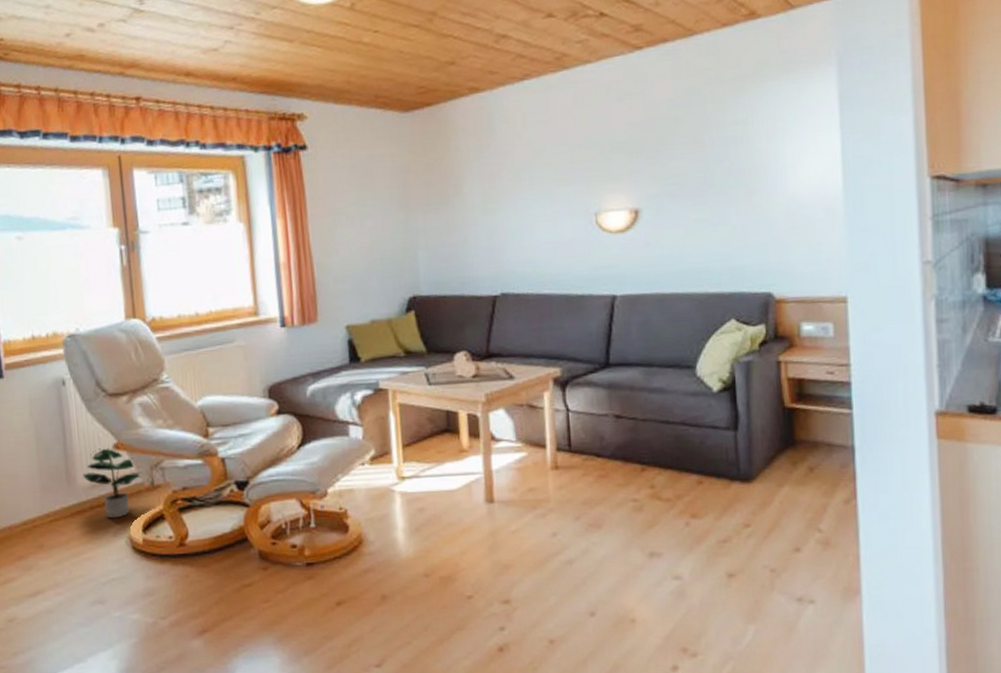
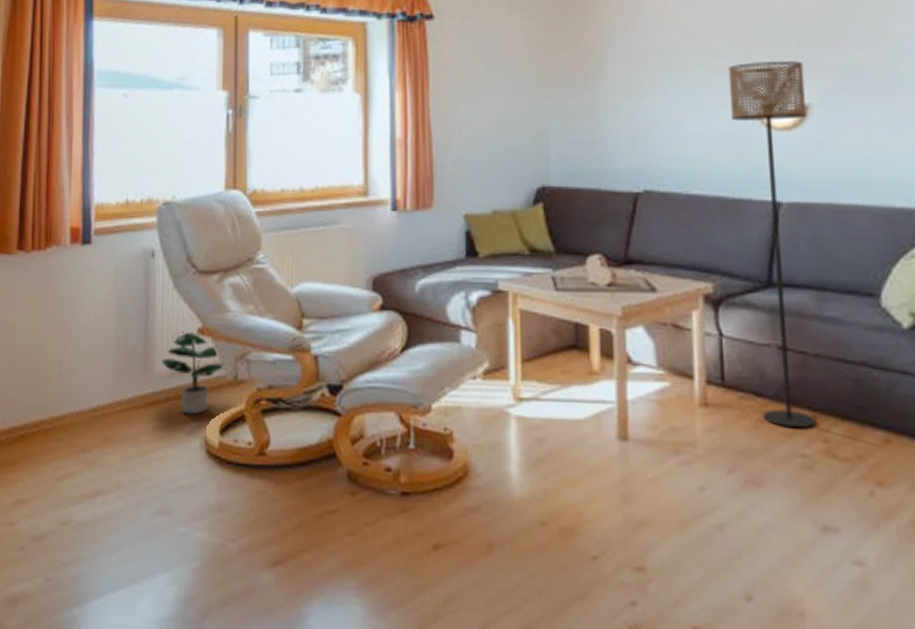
floor lamp: none [570,171,644,480] -> present [728,61,815,429]

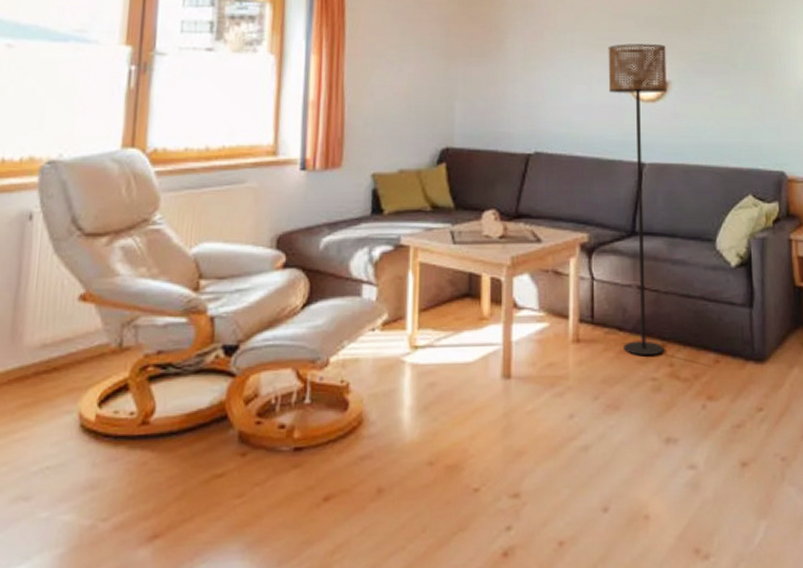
potted plant: present [161,332,225,415] -> none [33,299,108,388]

